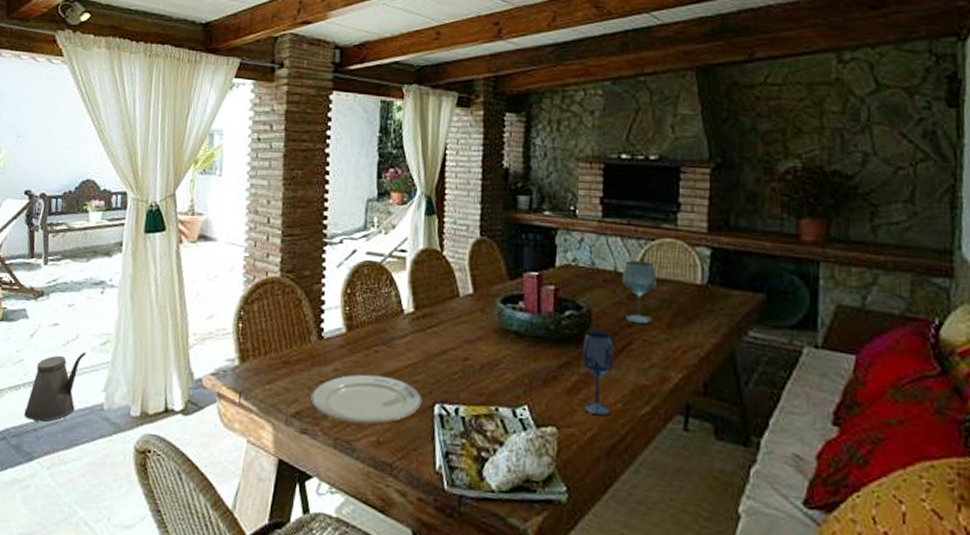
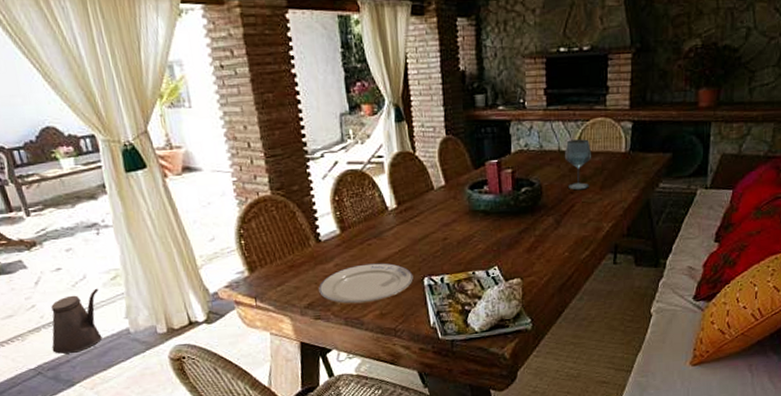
wineglass: present [582,330,615,416] -> none [536,200,562,265]

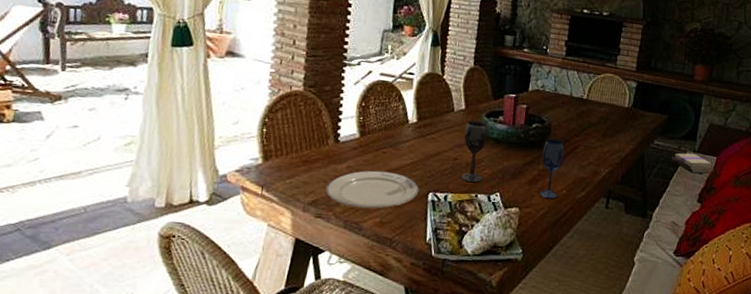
watering can: present [51,288,102,354] -> none [40,151,109,214]
wine glass: none [449,195,478,261] -> present [461,120,489,183]
wineglass: none [536,200,562,265] -> present [539,138,565,200]
wine glass: present [564,139,592,190] -> none [574,88,599,135]
books: none [681,191,727,212] -> present [672,153,712,174]

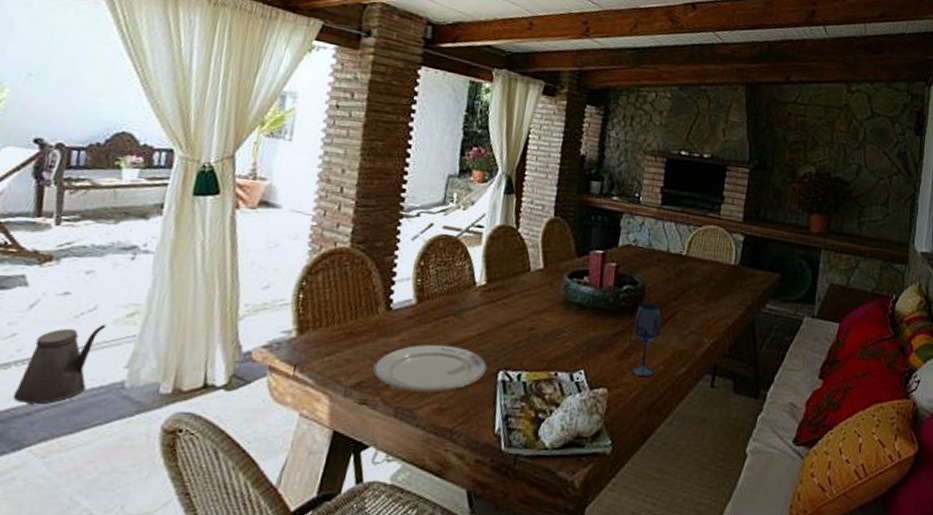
watering can: none [40,151,109,214] -> present [13,324,106,404]
wine glass: present [461,120,489,183] -> none [538,282,571,358]
books: present [672,153,712,174] -> none [787,318,834,344]

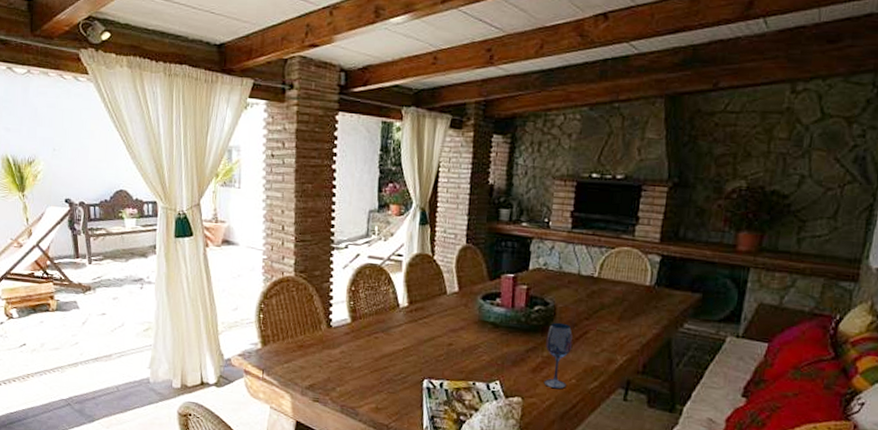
watering can: present [13,324,106,404] -> none [83,336,132,392]
plate: present [373,344,487,393] -> none [322,355,414,395]

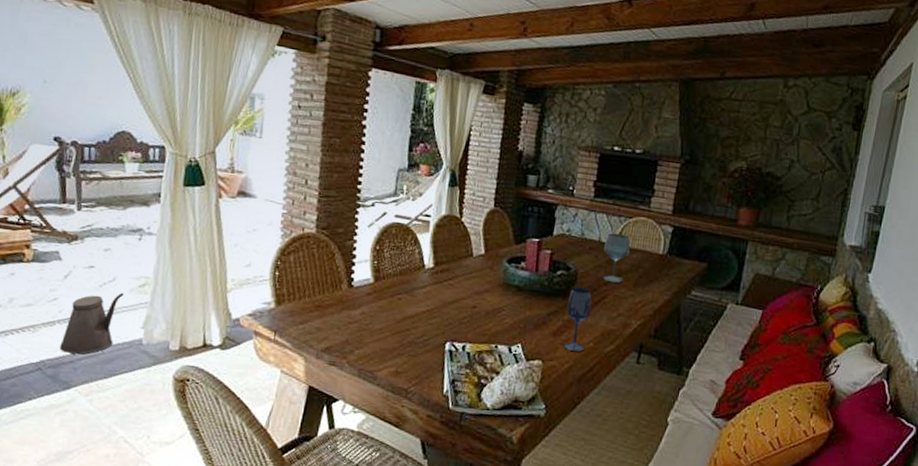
watering can: none [83,336,132,392] -> present [59,292,124,355]
wine glass: none [583,265,614,318] -> present [602,233,631,284]

